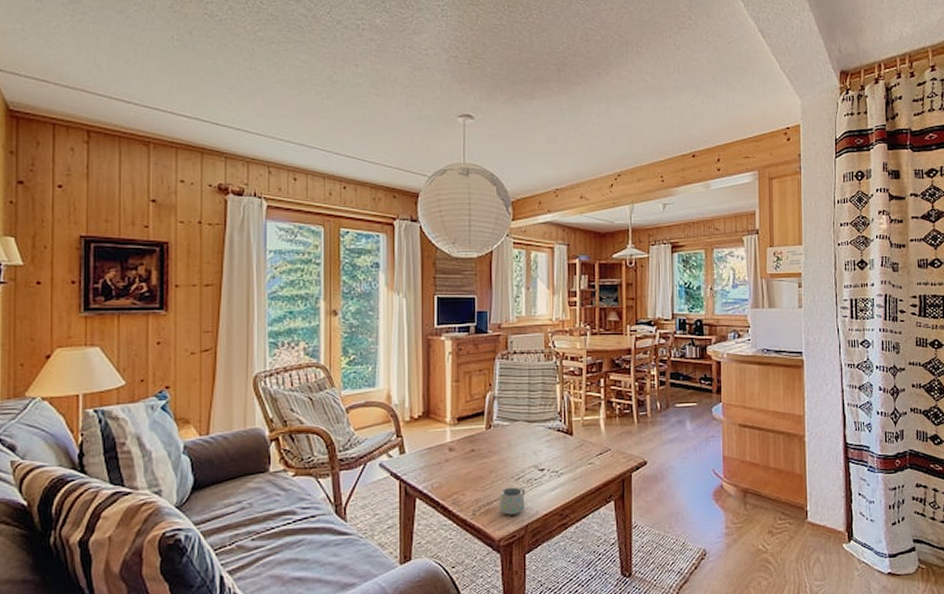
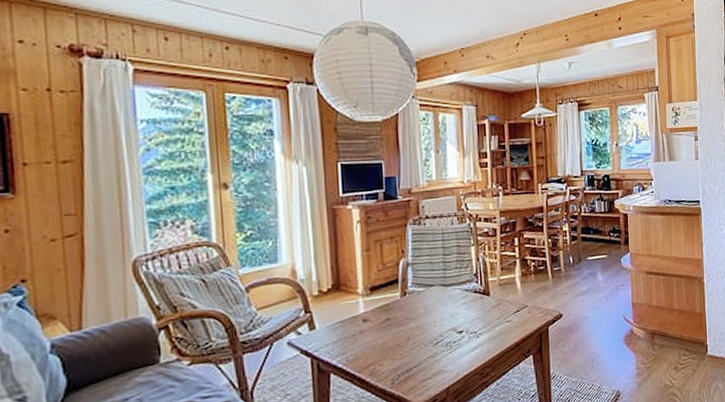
mug: present [499,487,525,515] -> none [418,351,445,380]

